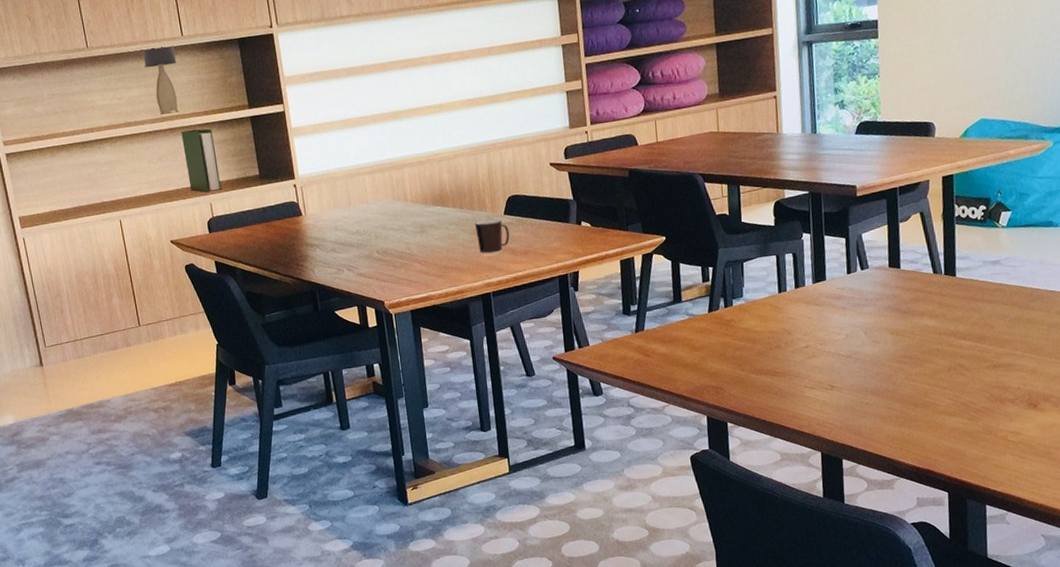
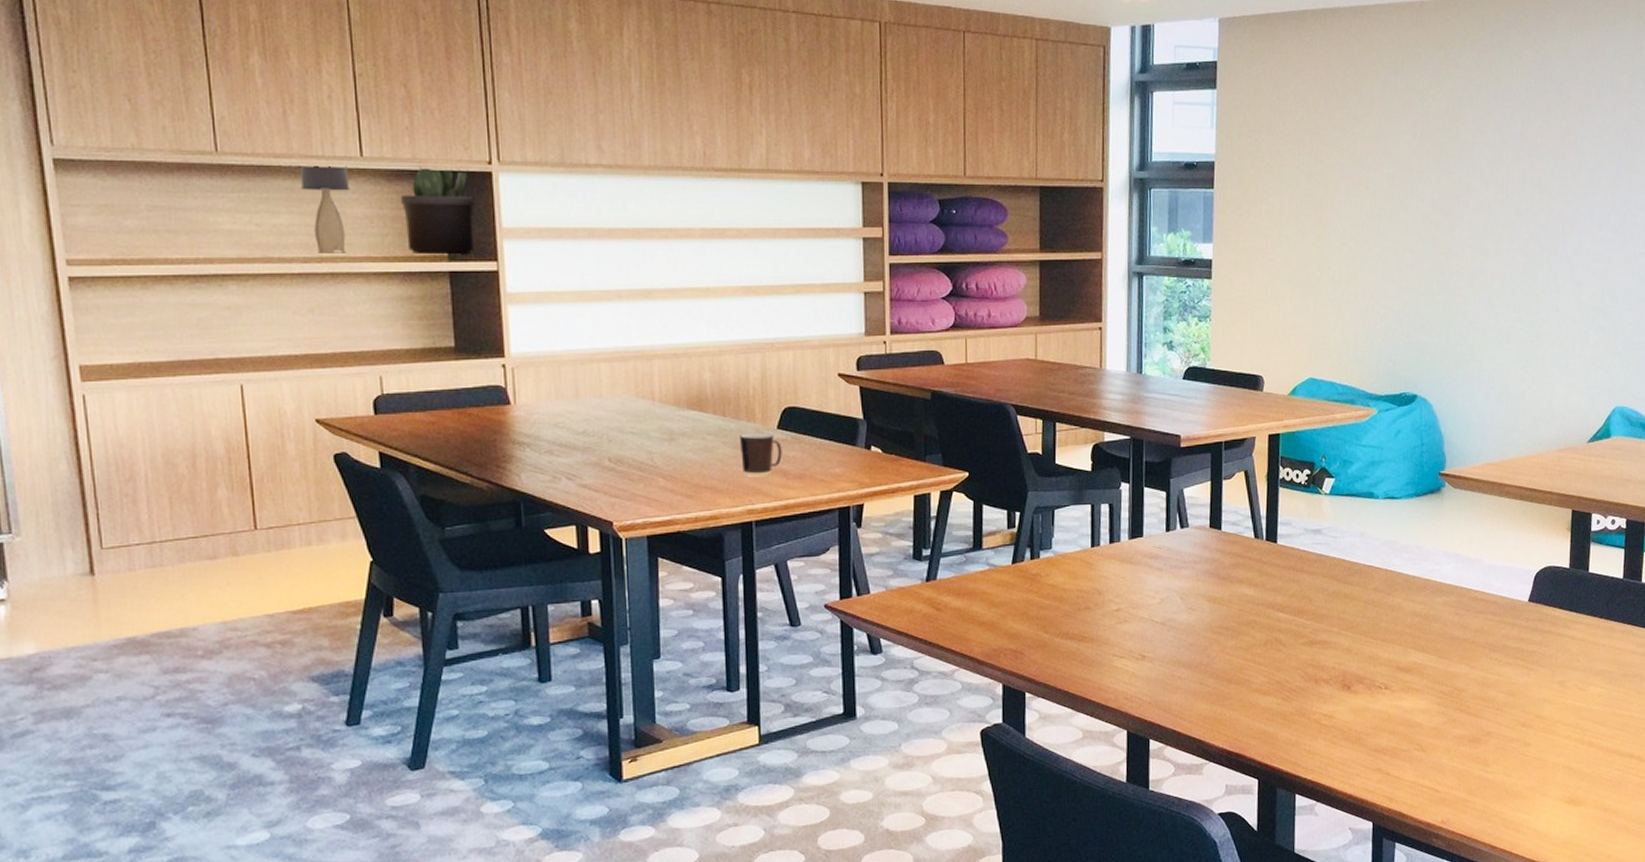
binder: present [181,128,221,193] -> none [346,278,398,362]
planter: none [211,34,266,106] -> present [400,166,475,255]

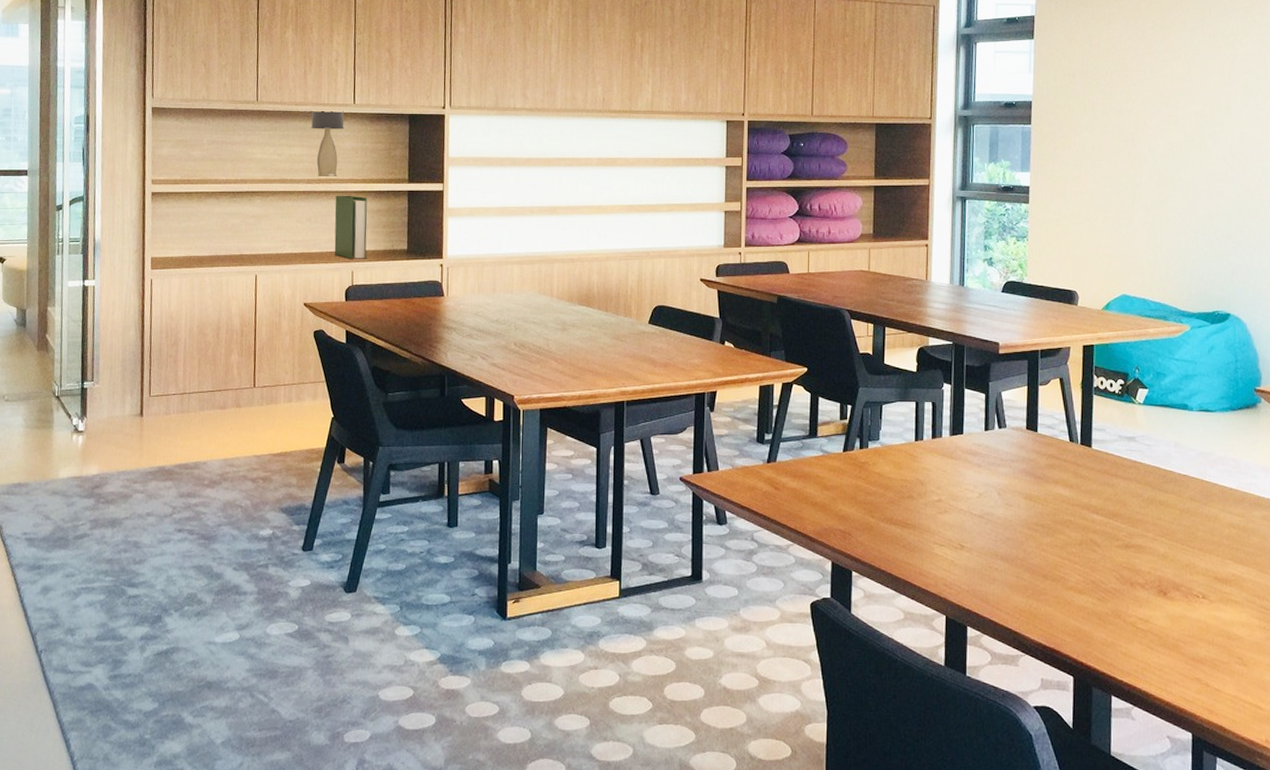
binder: none [346,278,398,362] -> present [334,195,367,260]
planter: present [400,166,475,255] -> none [378,110,431,178]
mug: present [738,432,782,477] -> none [617,326,651,363]

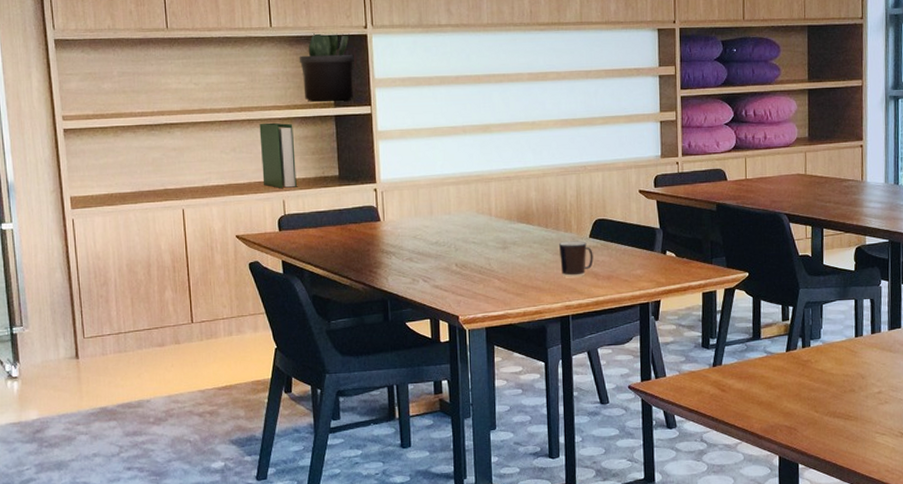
table lamp: present [311,110,344,176] -> none [227,34,262,104]
planter: none [378,110,431,178] -> present [299,32,354,103]
mug: none [617,326,651,363] -> present [558,241,594,278]

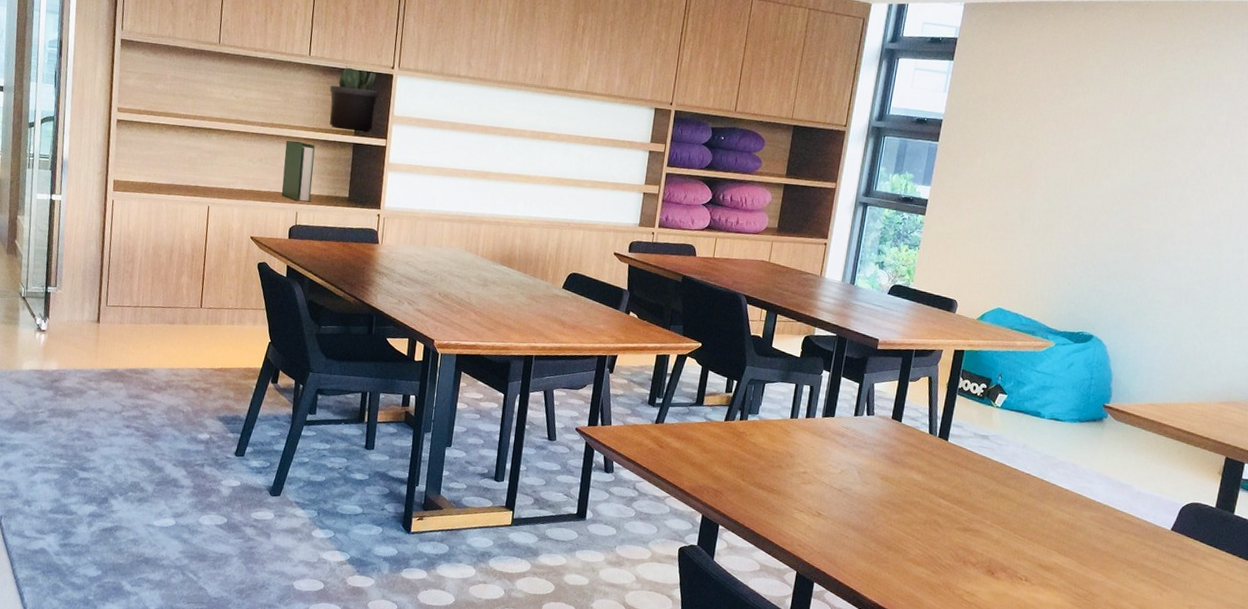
mug: present [558,241,594,278] -> none [532,288,564,323]

